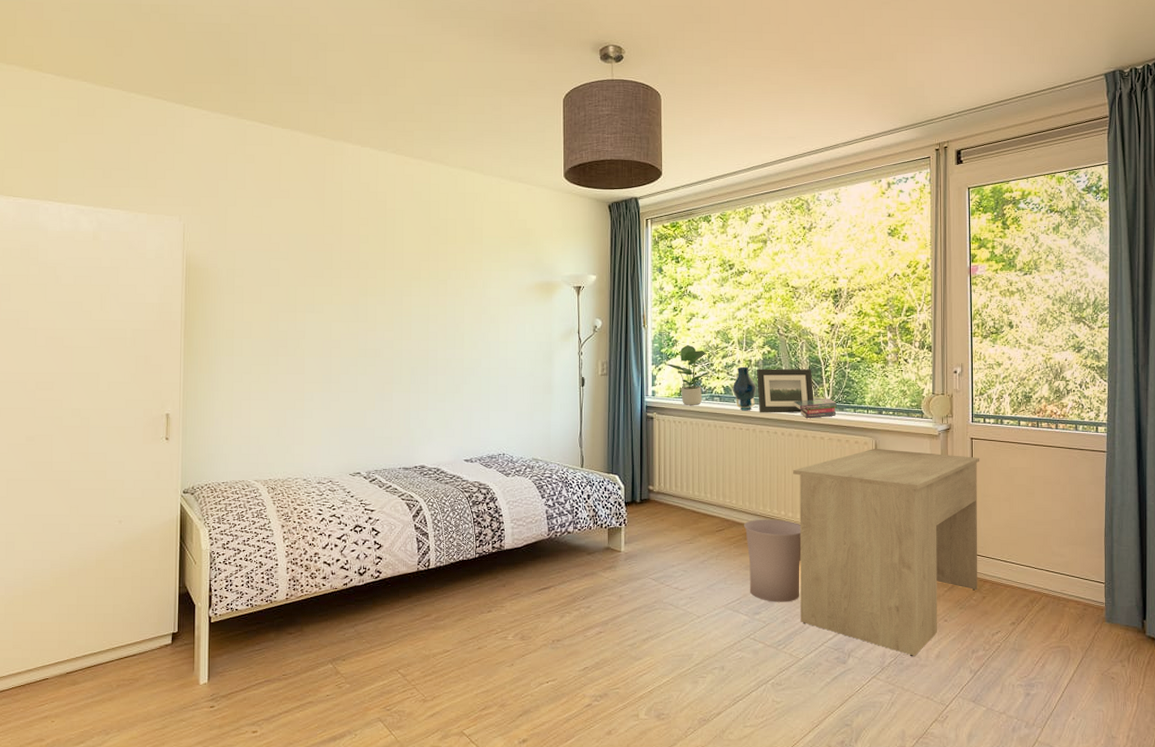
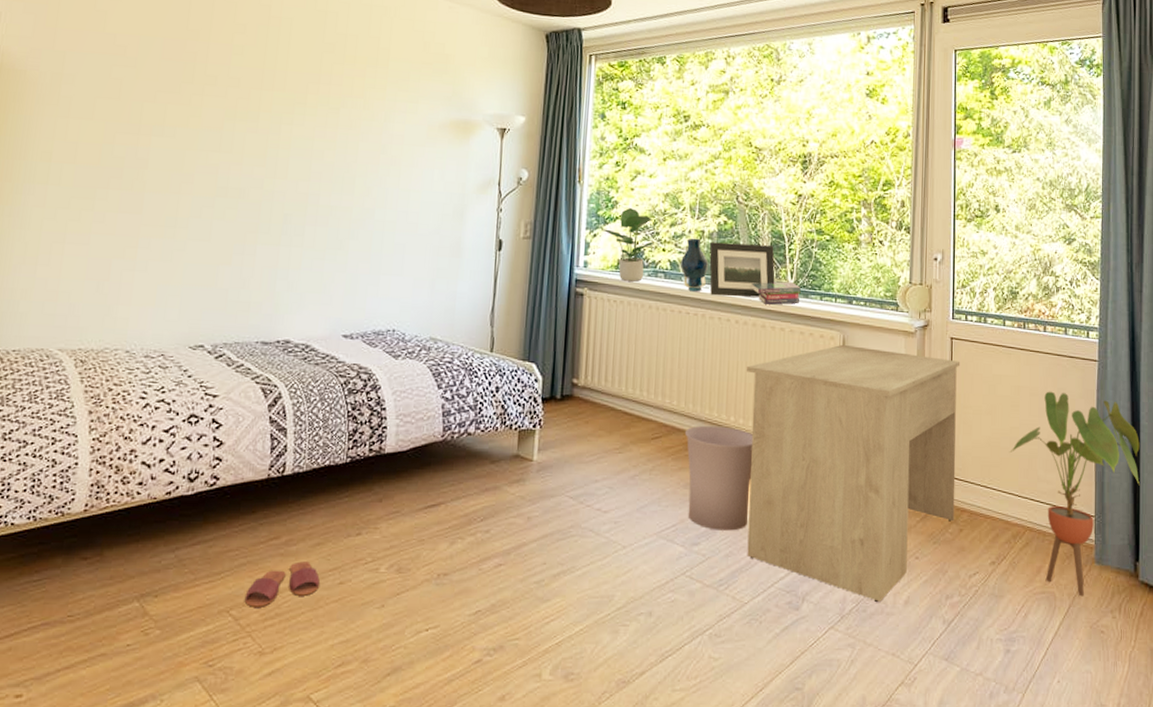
slippers: none [408,633,464,667] -> present [244,561,321,607]
house plant: none [1026,479,1146,650] -> present [1010,391,1140,597]

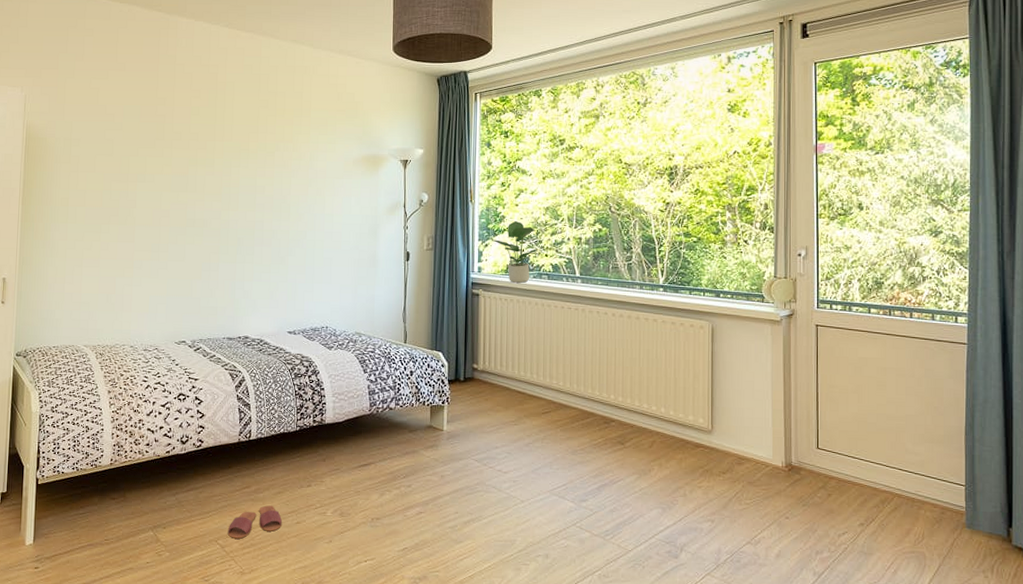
vase: present [680,238,709,292] -> none [561,244,587,290]
waste bin: present [684,425,753,531] -> none [570,402,632,491]
picture frame: present [709,242,775,298] -> none [586,247,647,294]
desk: present [747,344,961,602] -> none [624,332,826,554]
books: present [751,281,801,305] -> none [625,279,671,299]
house plant: present [1010,391,1140,597] -> none [877,372,1012,557]

